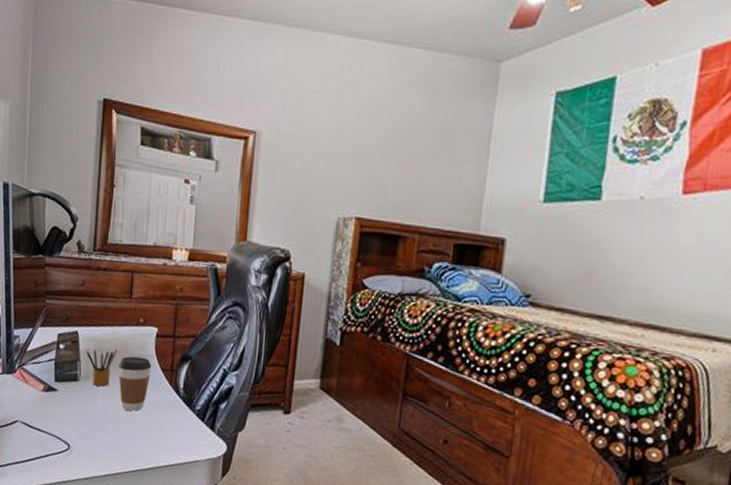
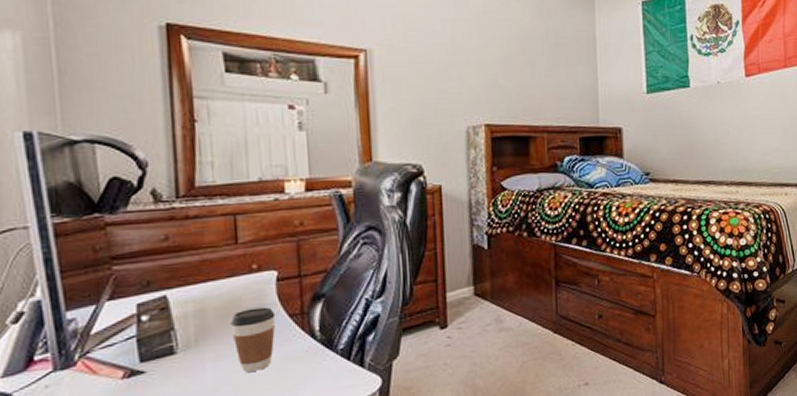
pencil box: present [85,349,117,387] -> none [181,306,226,354]

